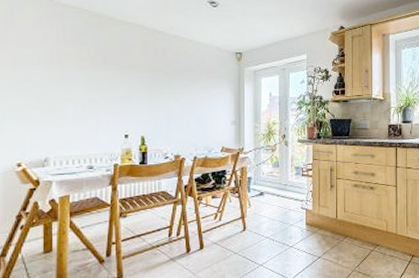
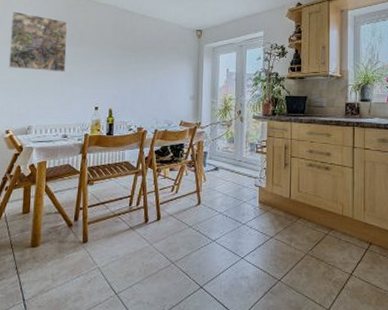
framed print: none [16,29,88,98] -> present [8,11,68,73]

